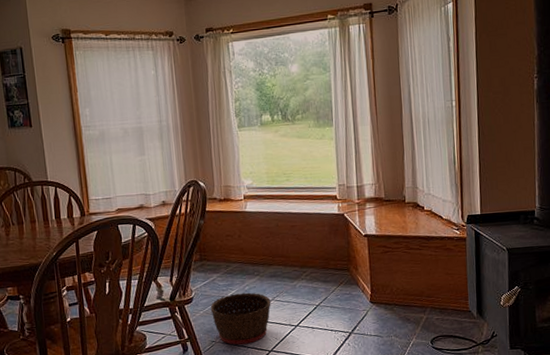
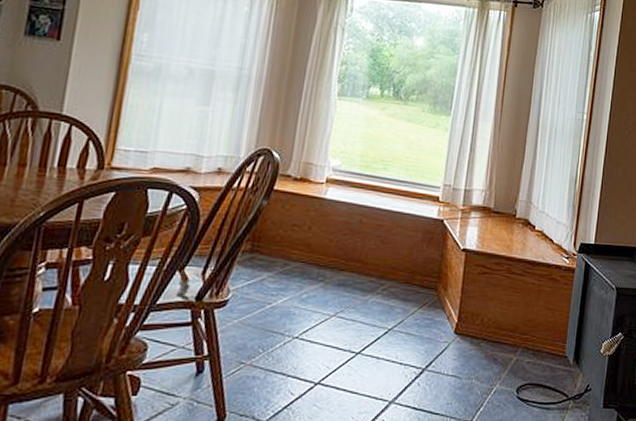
basket: present [210,292,271,345] -> none [248,301,332,371]

